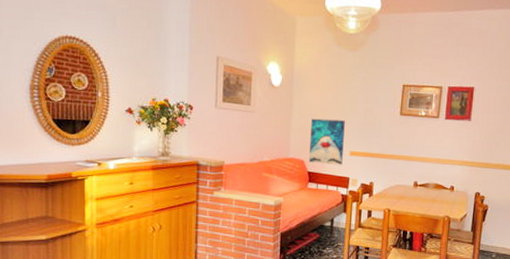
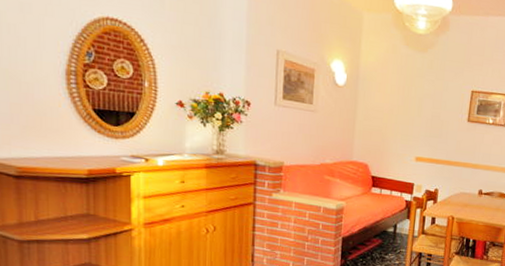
wall art: present [309,118,345,165] -> none [373,121,411,171]

